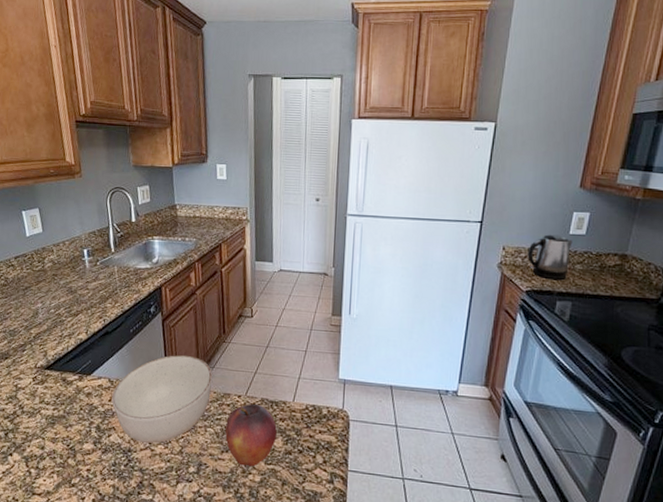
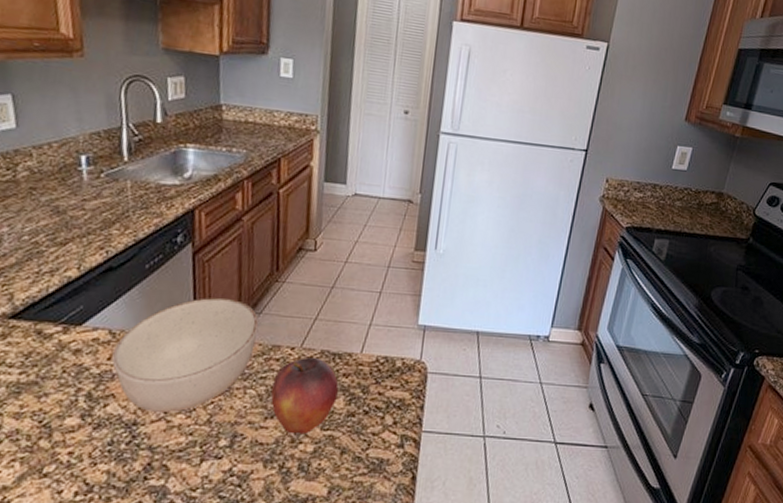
kettle: present [527,234,573,281] -> none [630,168,675,218]

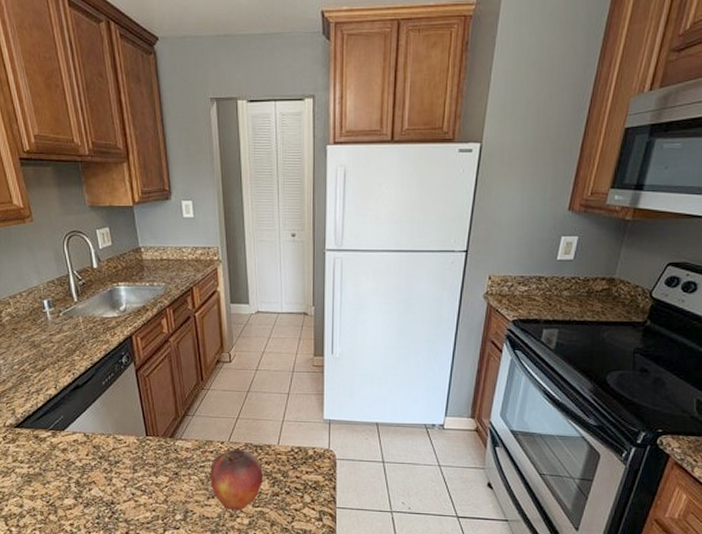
bowl: present [111,297,259,413] -> none [89,404,194,494]

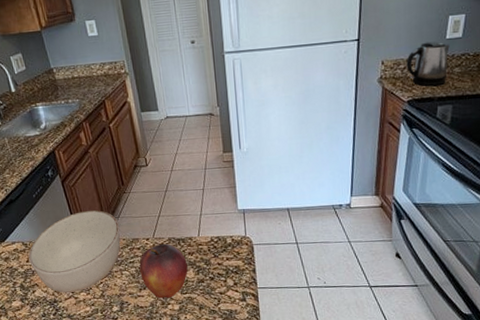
bowl: none [89,404,194,494] -> present [28,209,121,293]
kettle: none [514,261,560,308] -> present [406,41,450,87]

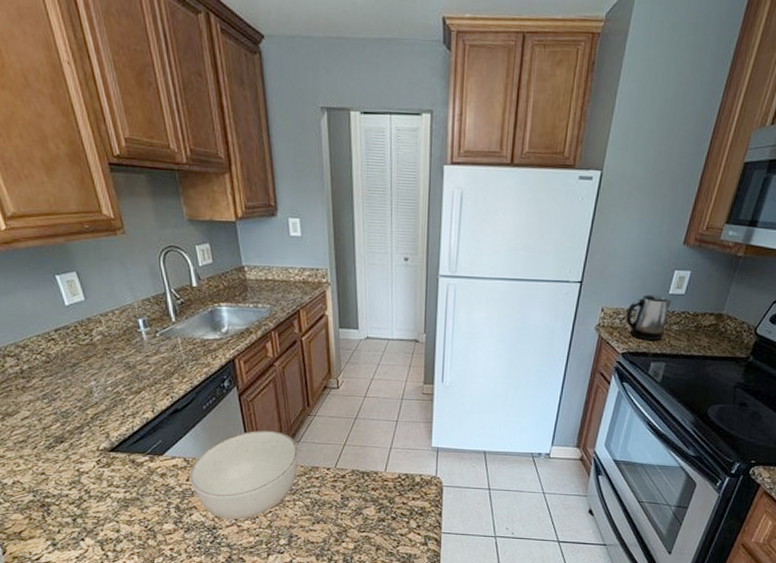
fruit: present [139,243,188,299] -> none [316,475,369,535]

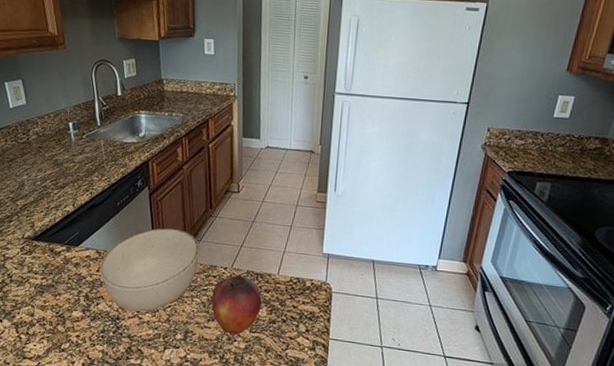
fruit: none [316,475,369,535] -> present [211,275,262,335]
kettle: present [625,294,672,342] -> none [511,117,556,163]

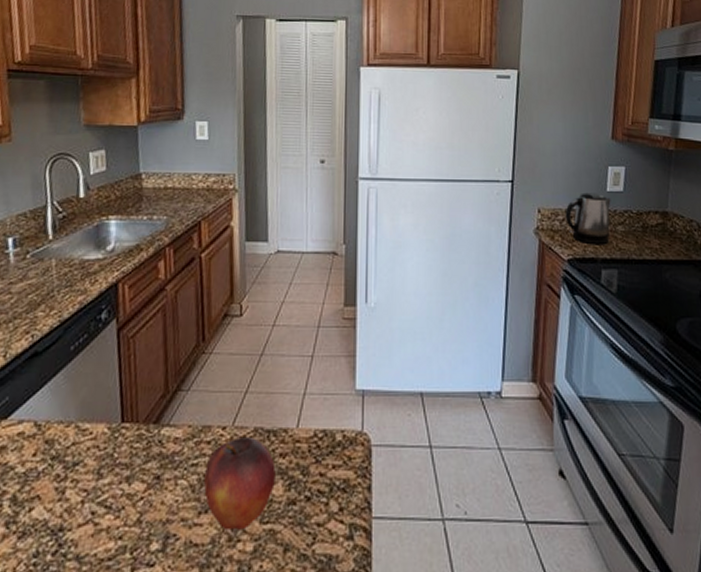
bowl: present [99,227,200,312] -> none [37,376,188,514]
kettle: none [511,117,556,163] -> present [565,192,611,245]

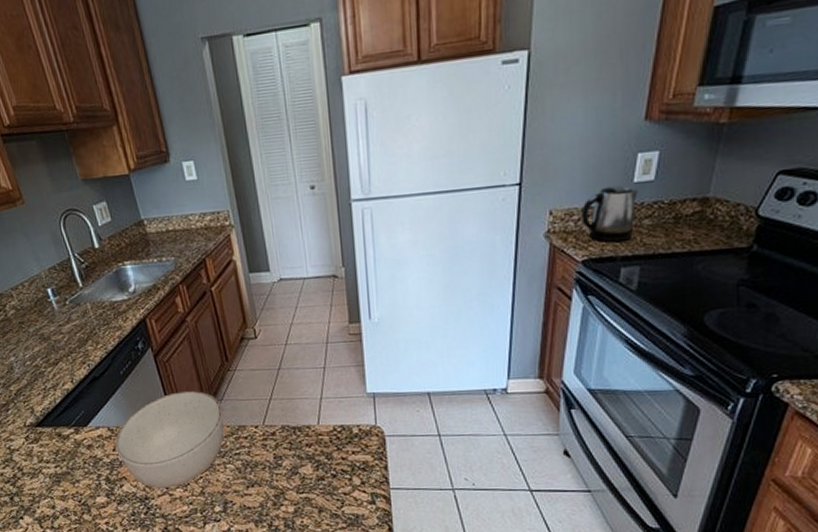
bowl: none [37,376,188,514] -> present [115,390,224,488]
fruit: present [204,436,276,531] -> none [246,432,305,498]

